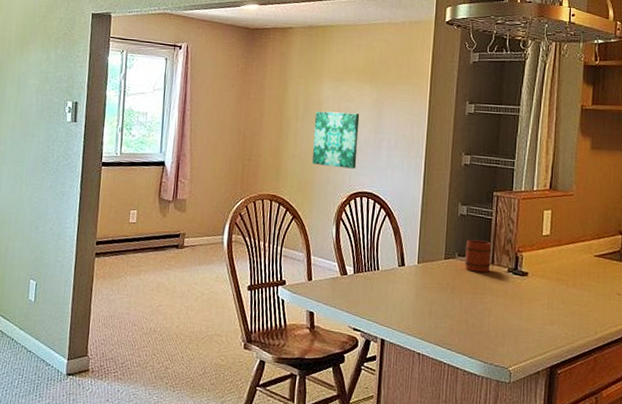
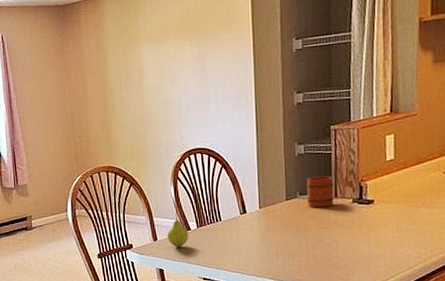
wall art: present [312,111,360,169] -> none [138,72,186,130]
fruit: none [322,253,345,292] -> present [167,211,189,248]

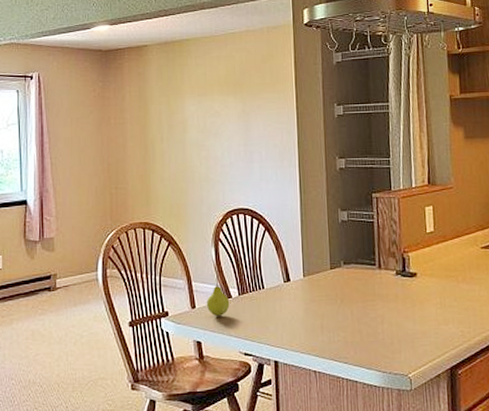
mug: present [306,176,334,208] -> none [350,245,378,279]

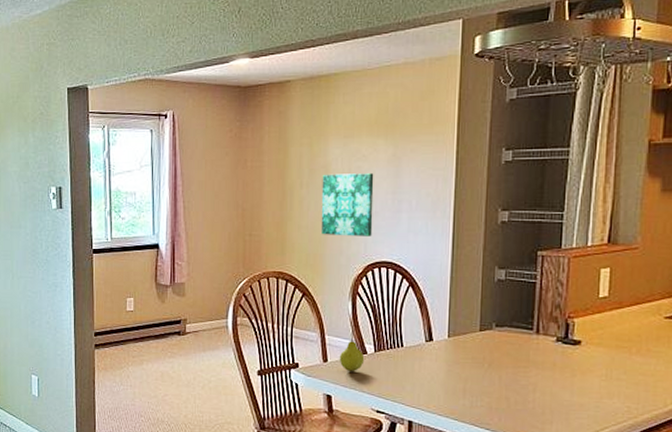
wall art: none [180,128,229,186] -> present [321,173,374,237]

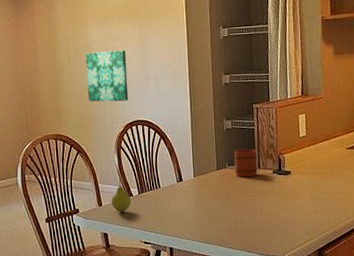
mug: none [503,307,536,344] -> present [234,149,258,178]

